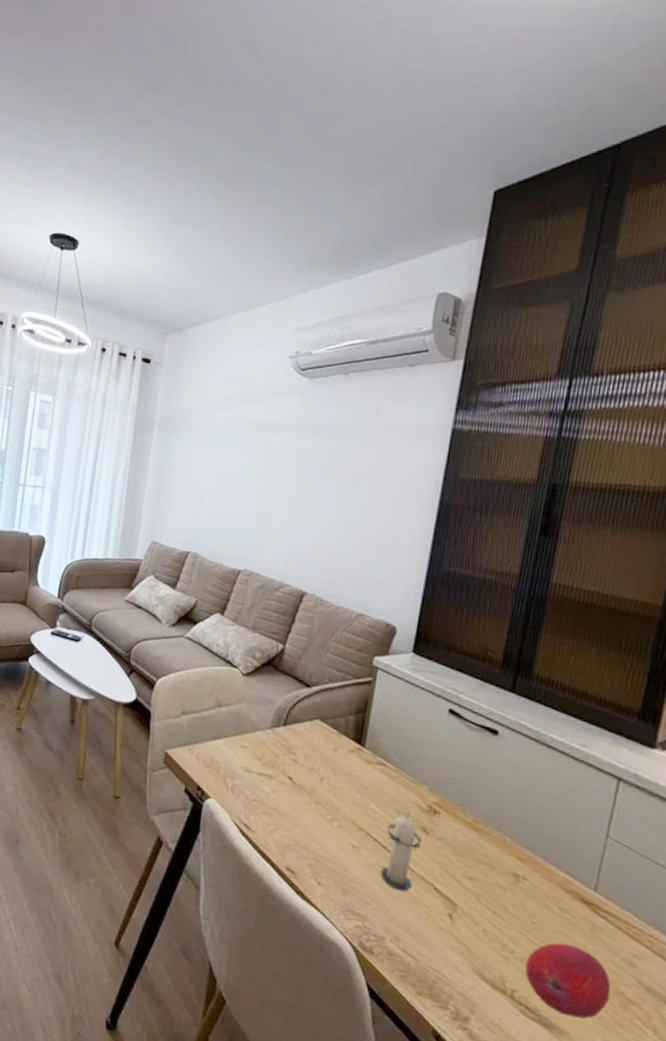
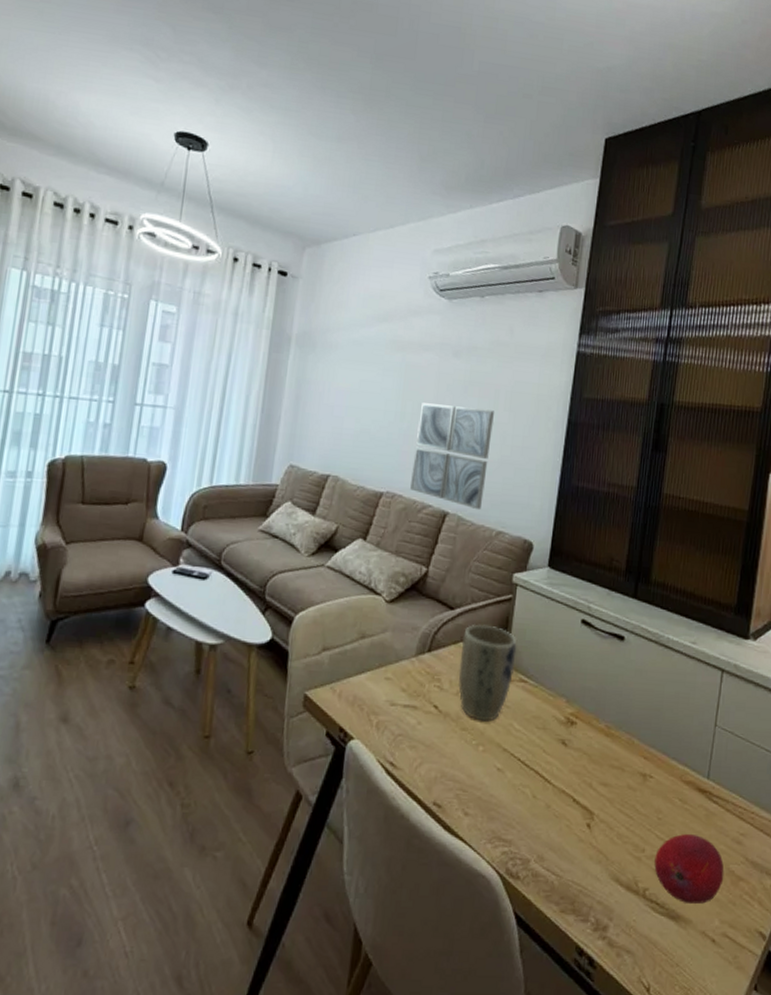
wall art: none [268,483,357,592] -> present [410,403,494,510]
plant pot: none [314,703,377,799] -> present [458,624,517,722]
candle: present [379,812,422,892] -> none [523,727,562,808]

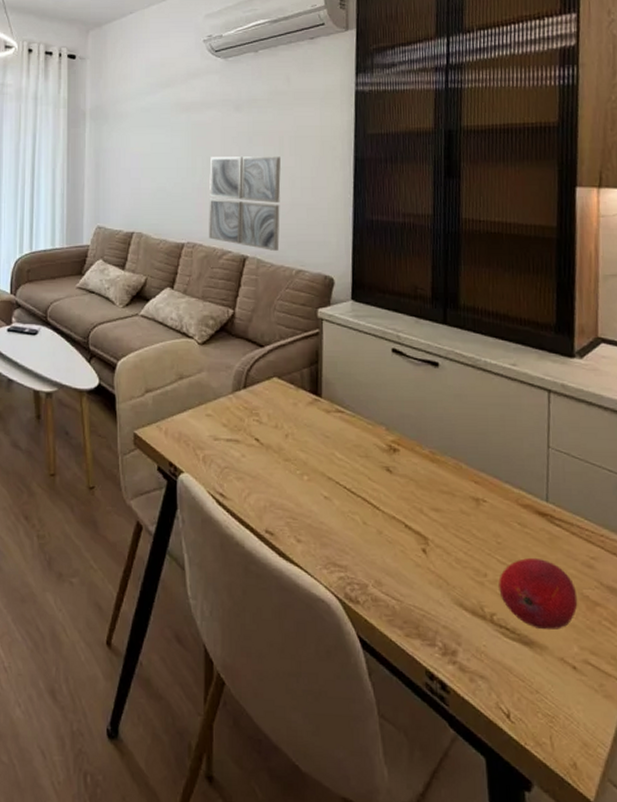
plant pot: present [458,624,517,722] -> none [275,359,330,452]

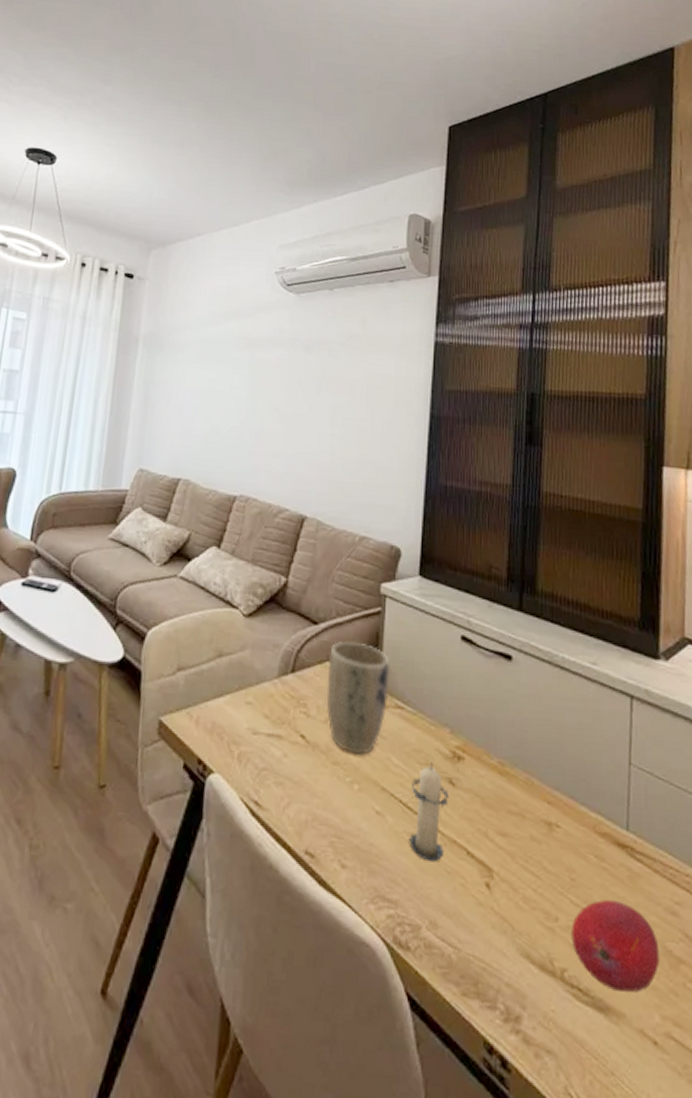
wall art: present [209,156,281,252] -> none [265,400,350,514]
plant pot: none [275,359,330,452] -> present [326,640,390,755]
candle: none [353,455,388,534] -> present [408,762,449,862]

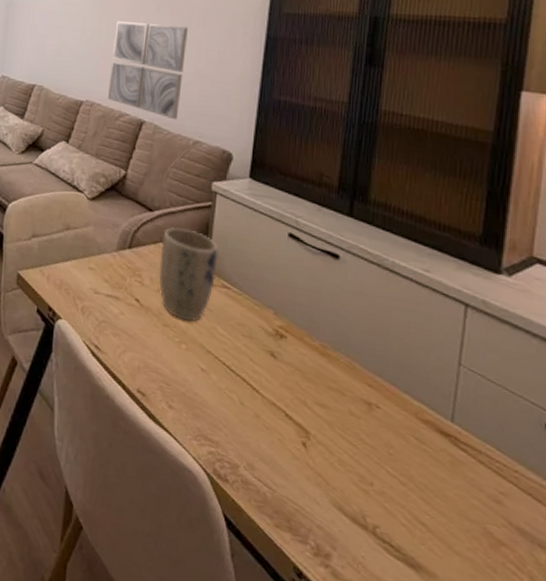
wall art: none [265,400,350,514] -> present [108,21,188,120]
candle: present [408,762,449,862] -> none [229,336,271,418]
fruit: present [571,899,660,993] -> none [386,476,479,561]

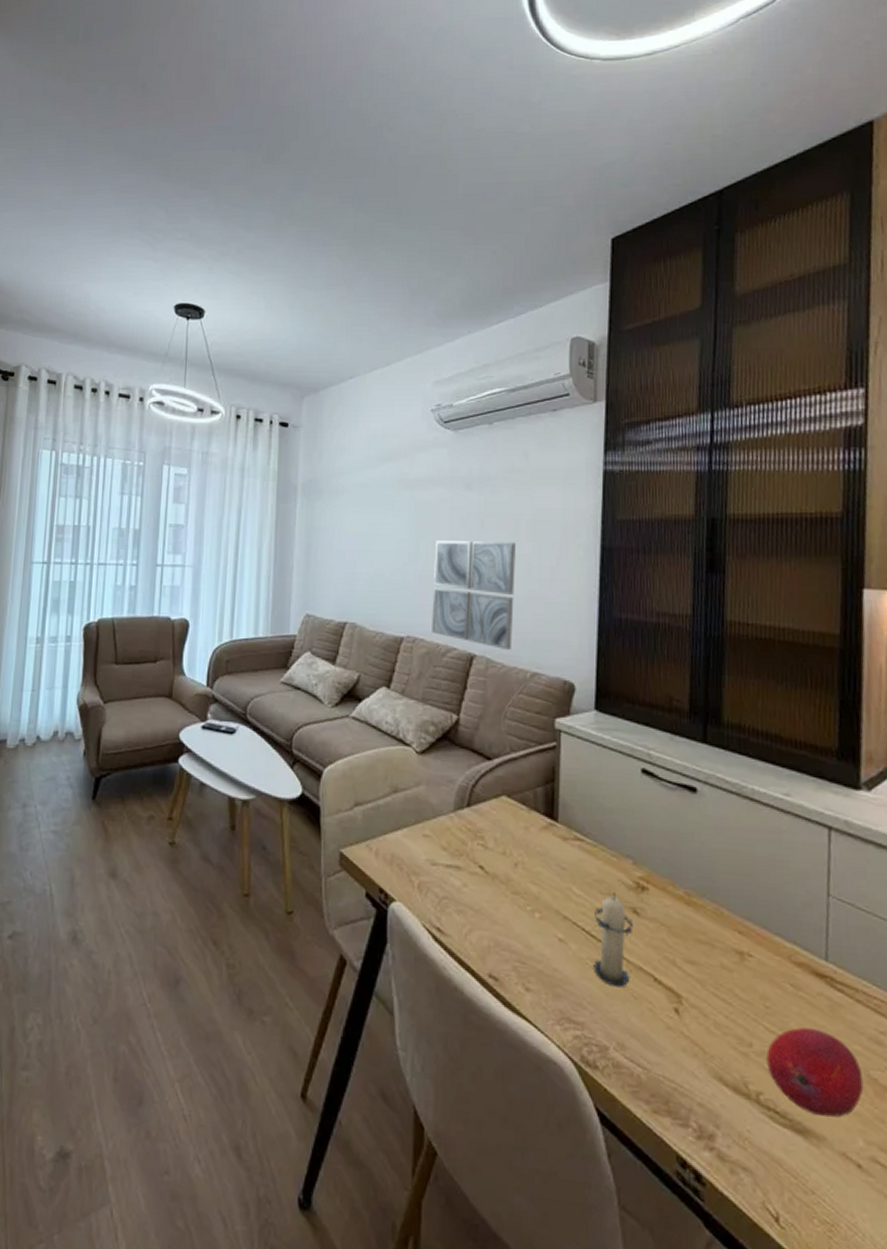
plant pot: present [159,226,219,322] -> none [503,775,568,885]
candle: none [229,336,271,418] -> present [592,892,634,988]
fruit: none [386,476,479,561] -> present [766,1027,864,1118]

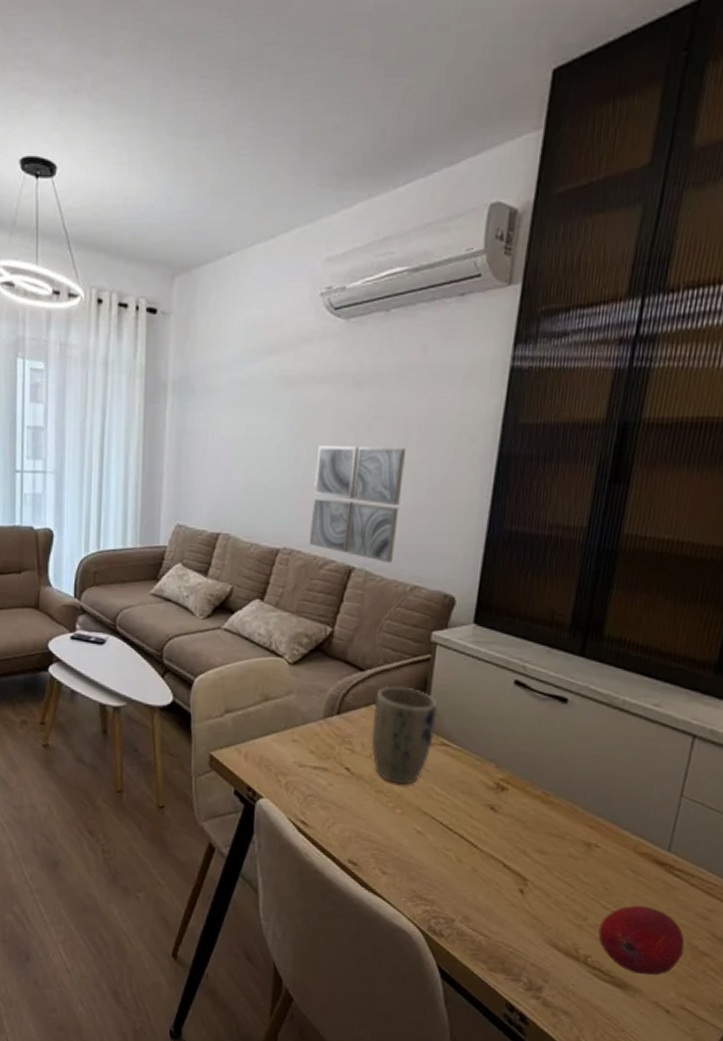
plant pot: none [503,775,568,885] -> present [371,685,438,785]
candle: present [592,892,634,988] -> none [446,792,490,872]

